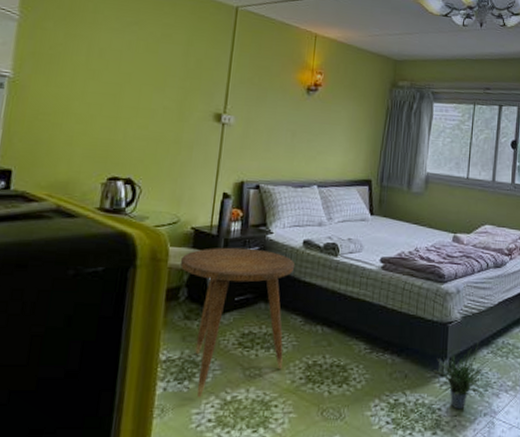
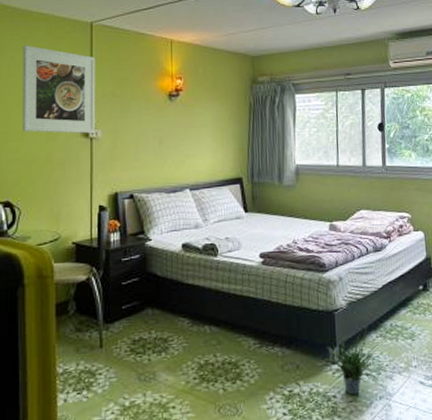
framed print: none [153,21,237,119] -> present [22,45,96,134]
side table: present [180,247,294,398] -> none [65,257,176,406]

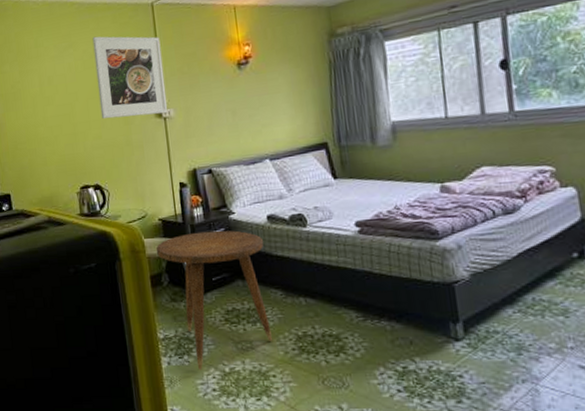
side table: none [65,257,176,406] -> present [156,230,272,370]
potted plant: present [323,326,381,396] -> none [444,300,521,376]

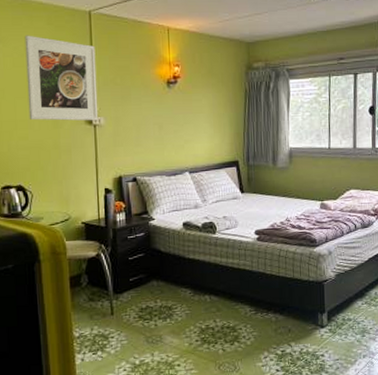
side table: present [156,230,272,370] -> none [77,235,179,364]

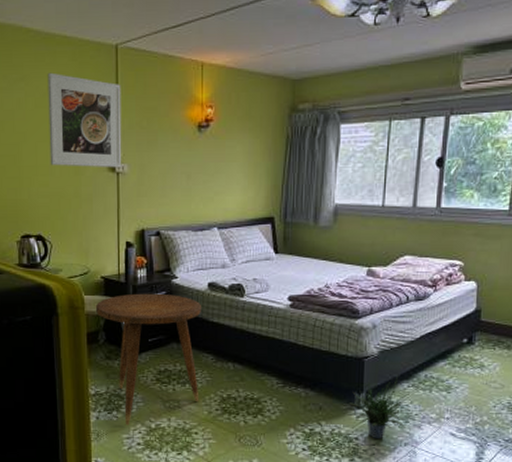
side table: none [77,235,179,364] -> present [95,293,201,426]
potted plant: none [313,295,365,355] -> present [347,375,410,440]

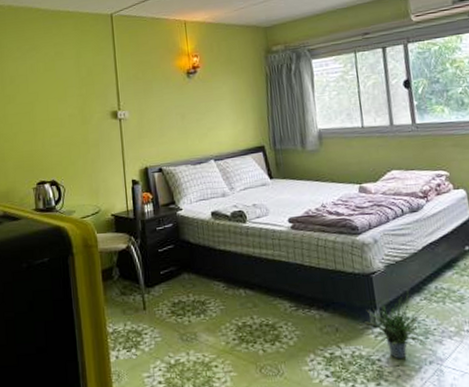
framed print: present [47,72,122,168] -> none [55,41,123,118]
side table: present [95,293,201,426] -> none [108,225,215,363]

